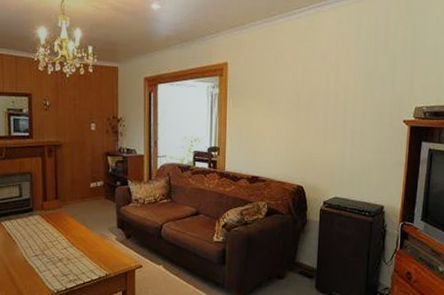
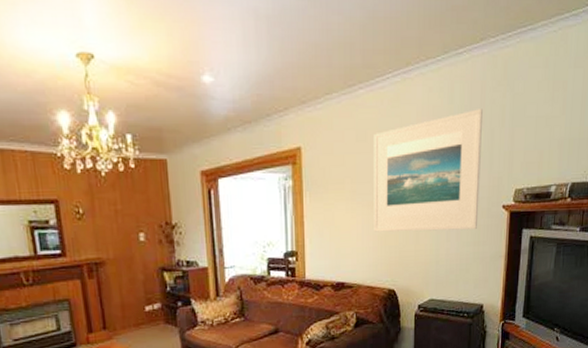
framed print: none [286,38,386,139] -> present [374,109,483,232]

